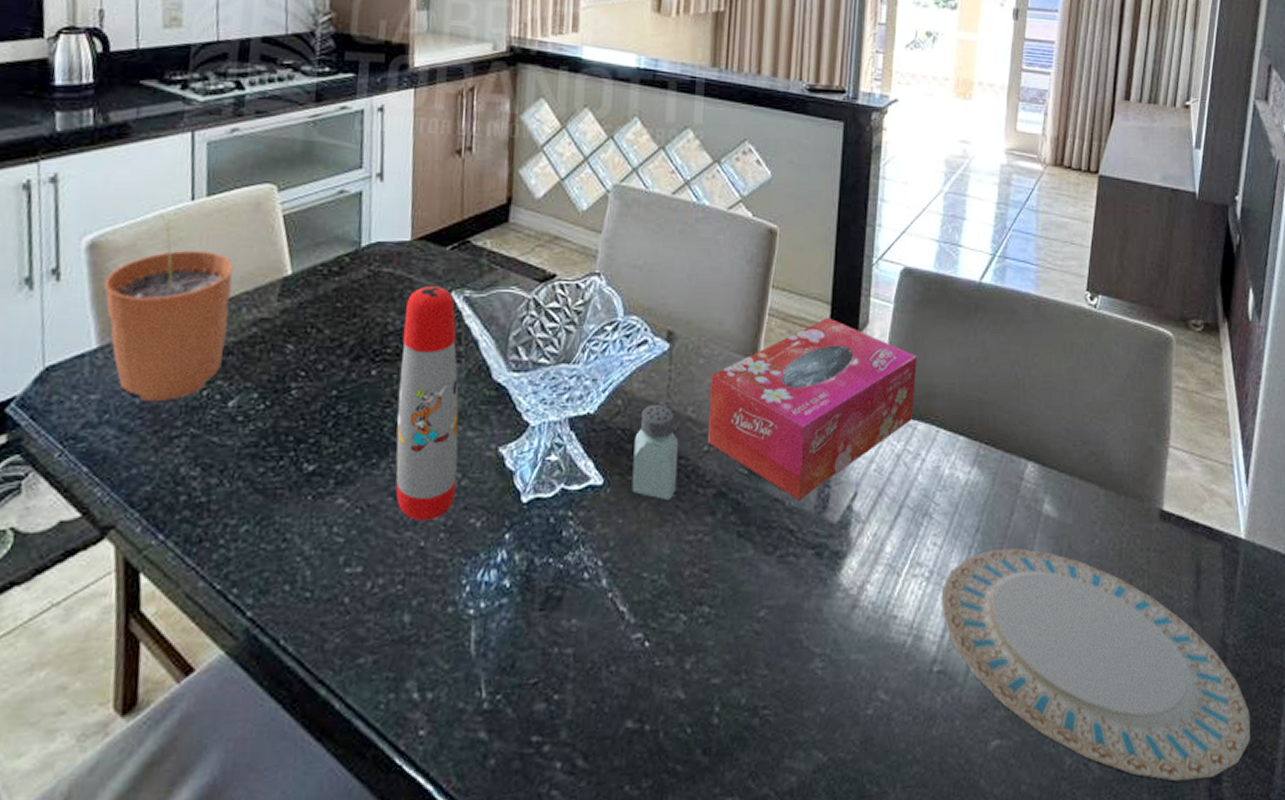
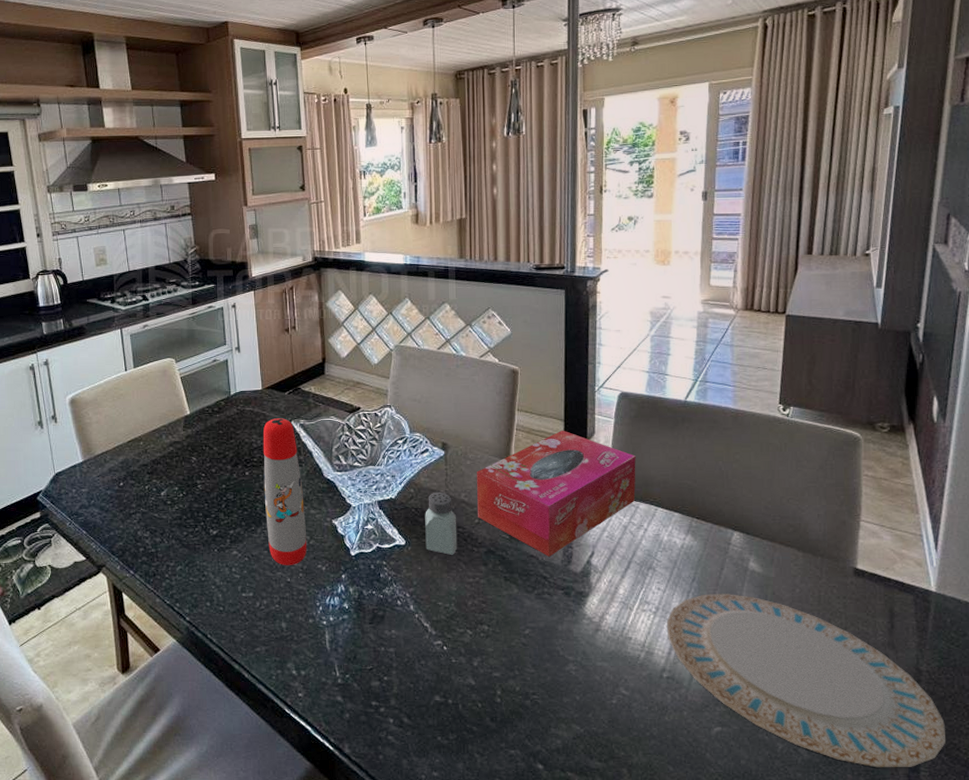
plant pot: present [103,212,234,402] -> none [81,379,155,493]

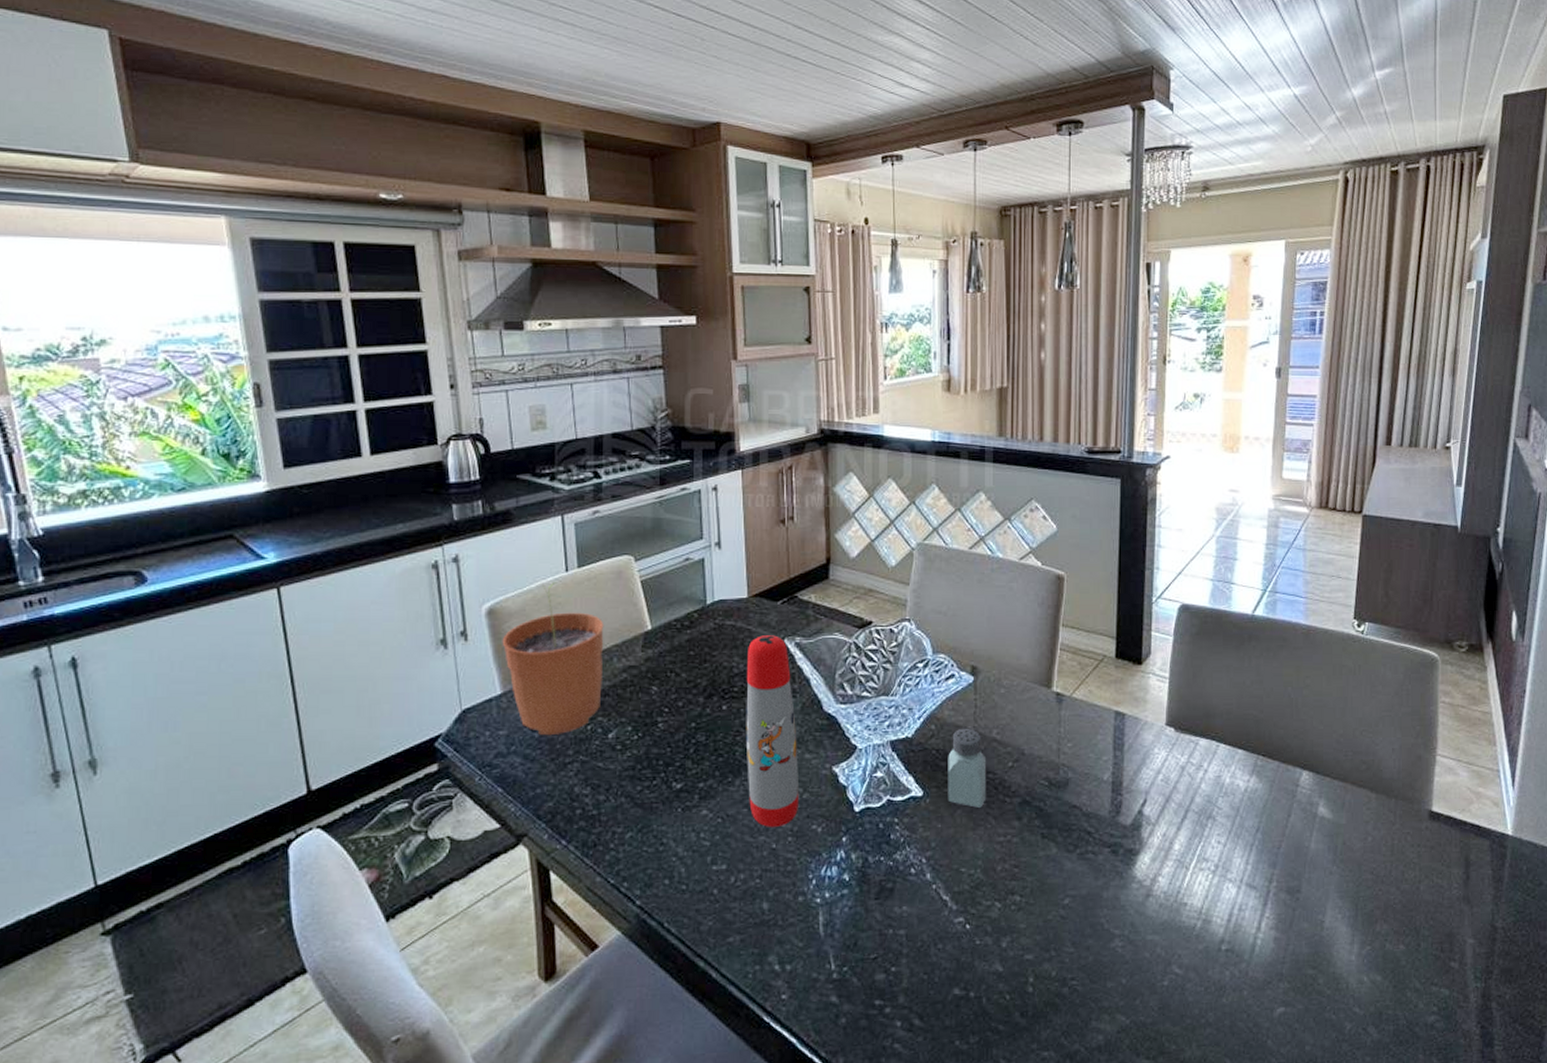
plant pot: none [81,379,155,493] -> present [502,582,604,736]
tissue box: present [477,430,636,557] -> none [1012,650,1196,807]
plate: present [666,594,947,768] -> none [1226,845,1521,1045]

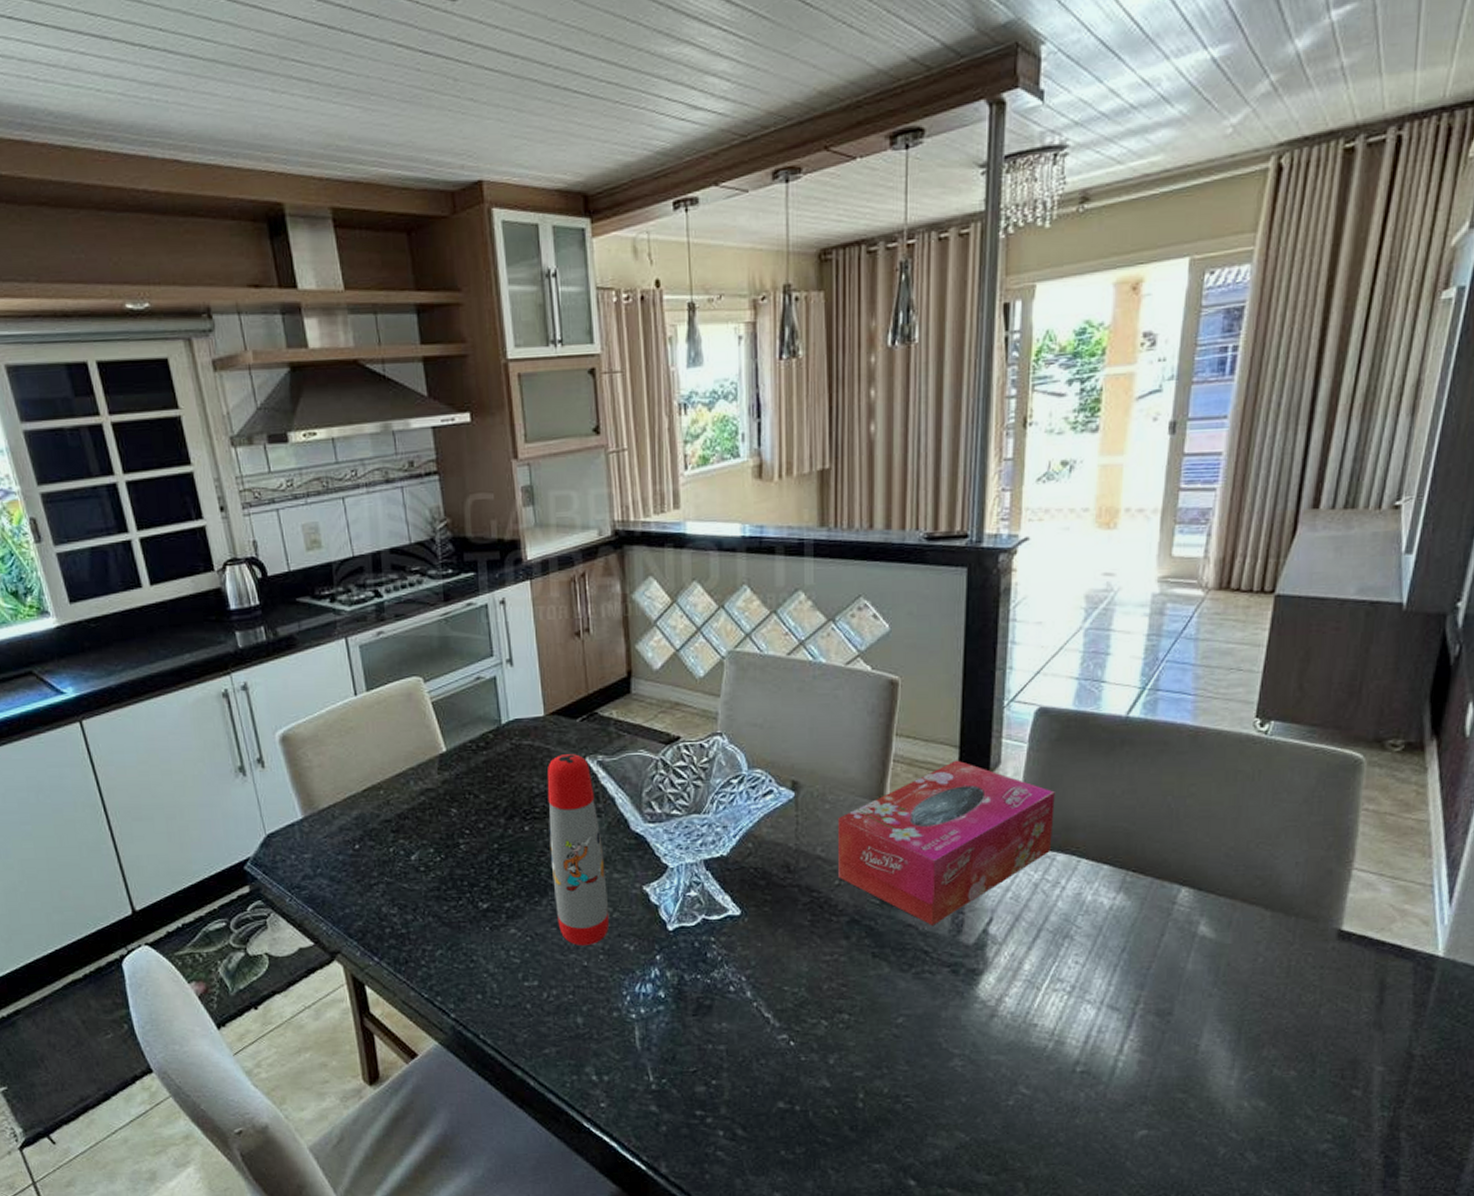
plant pot: present [502,582,604,736] -> none [298,707,401,859]
saltshaker: present [948,728,987,808] -> none [767,845,811,927]
tissue box: none [1012,650,1196,807] -> present [838,760,1055,926]

